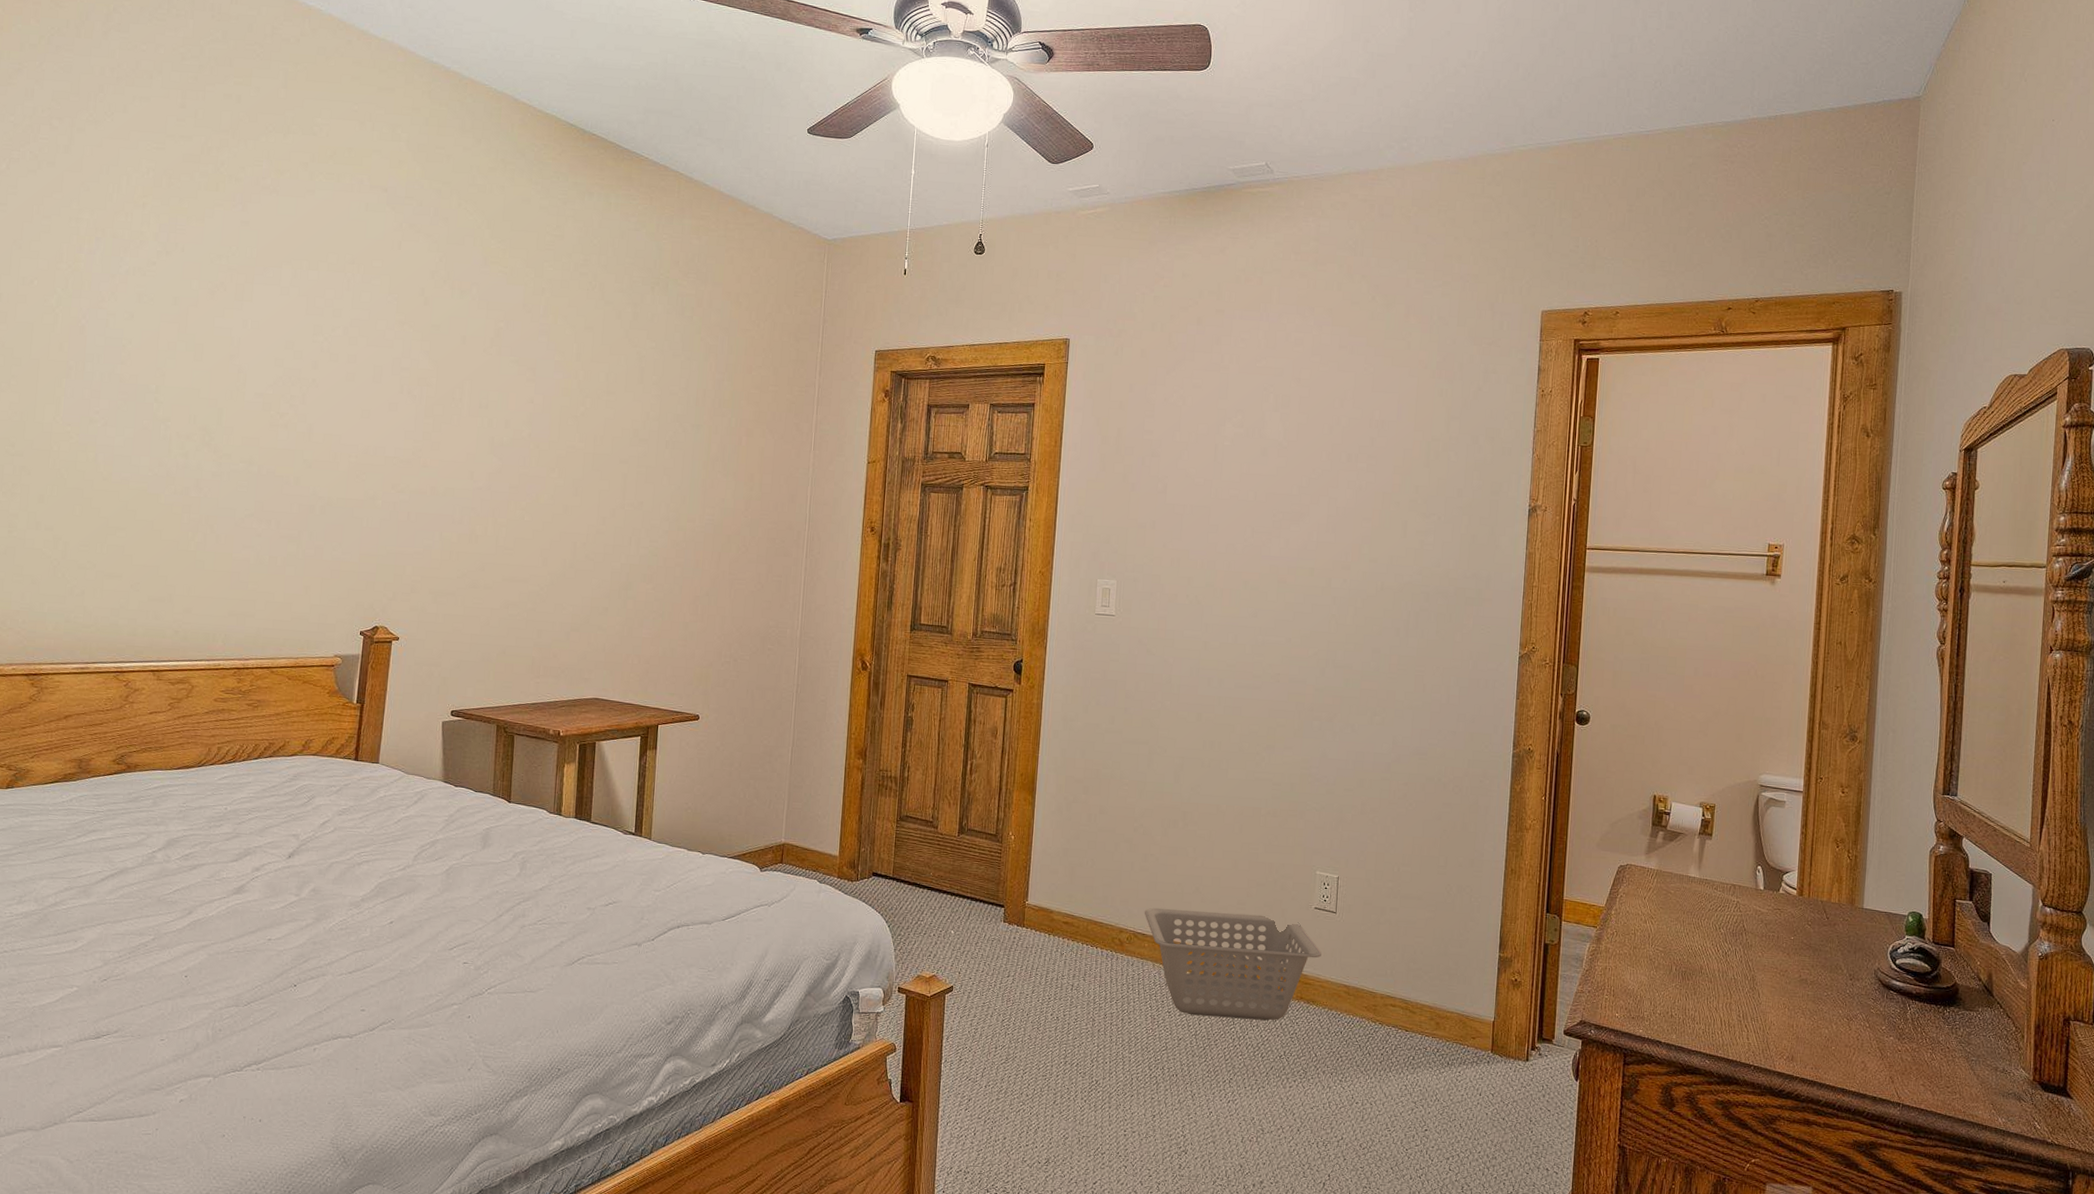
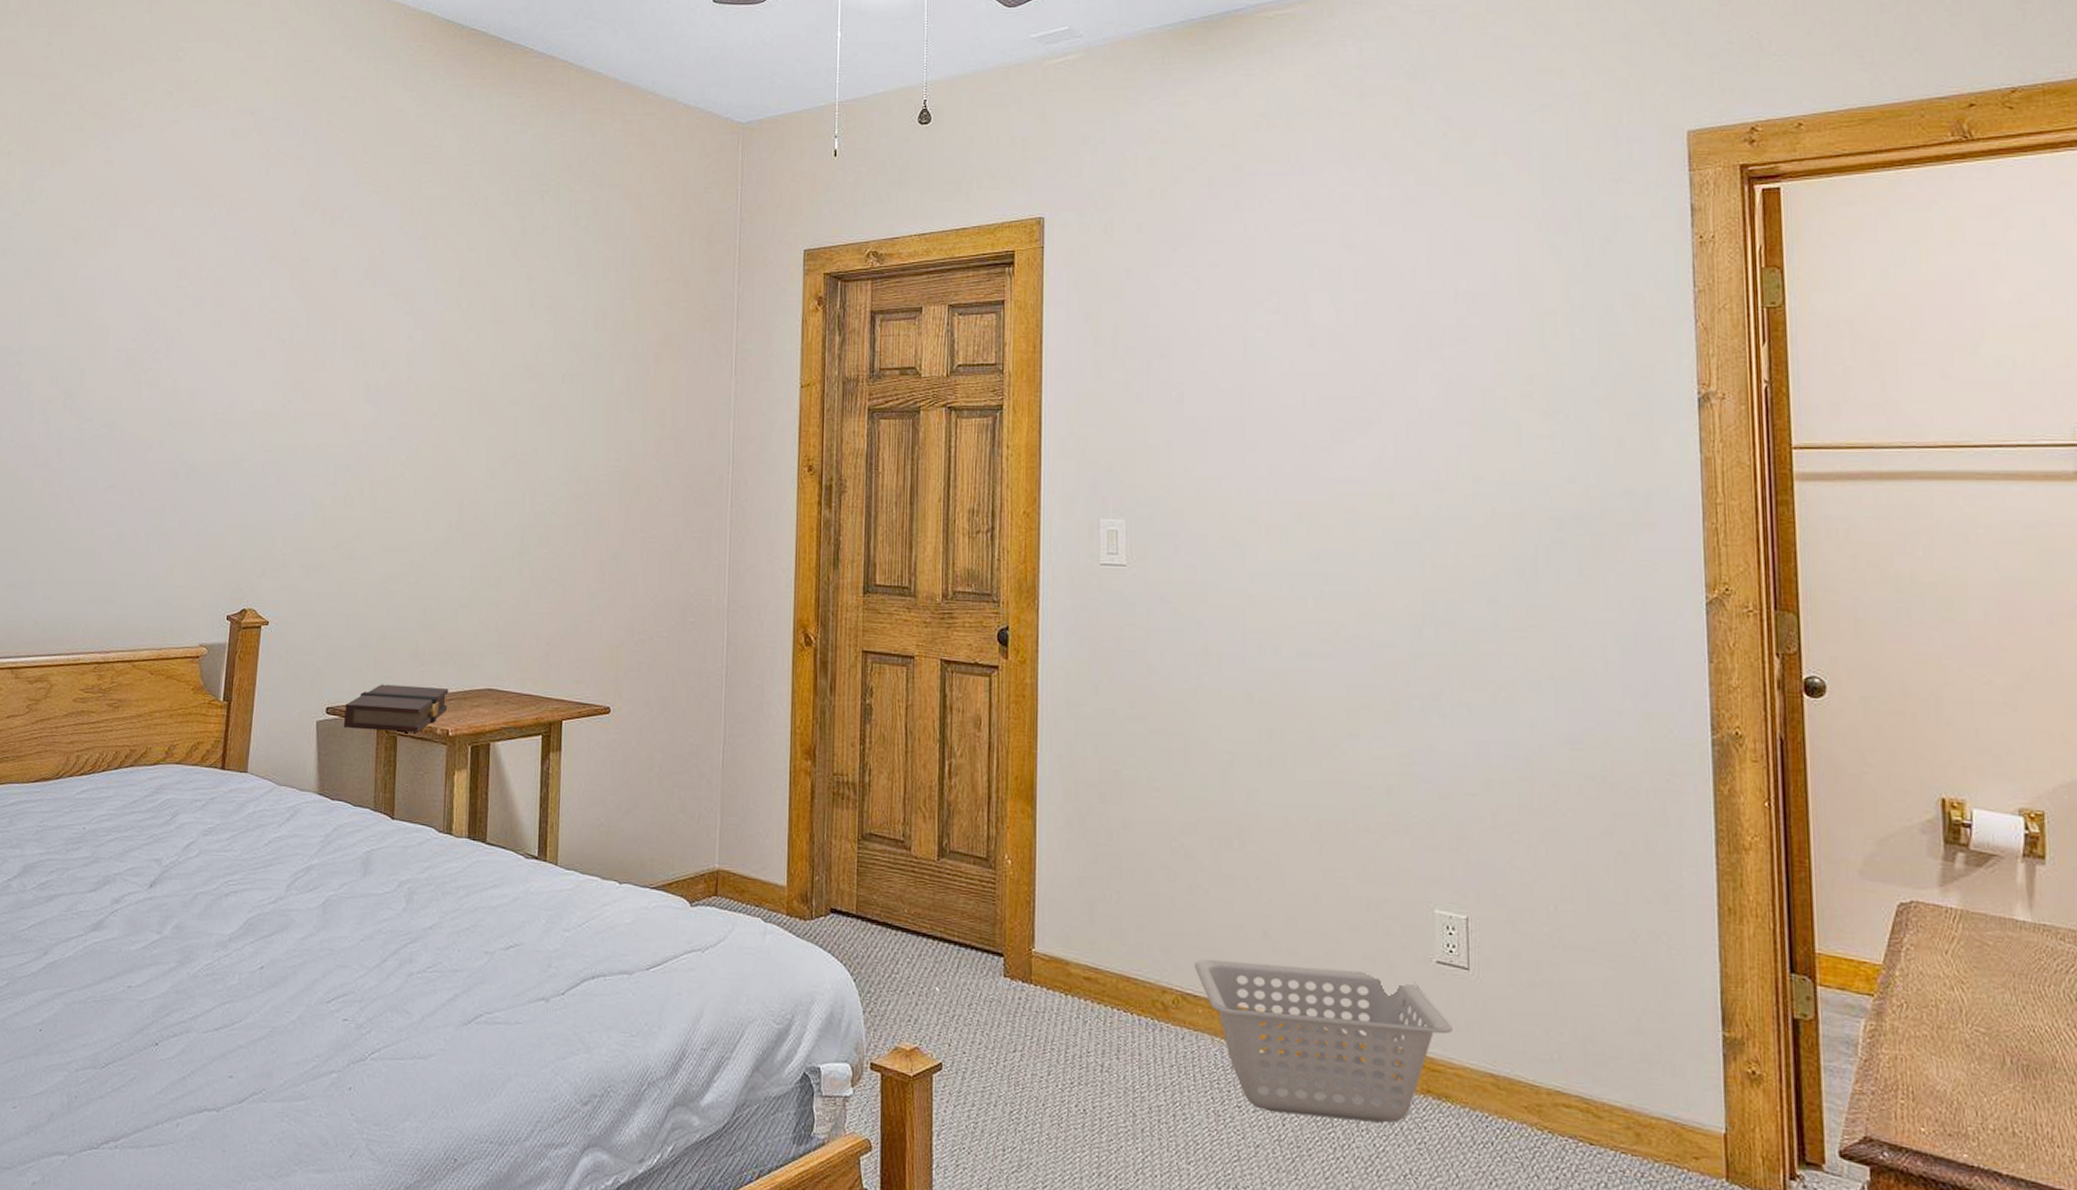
book: none [466,692,561,733] -> present [343,684,449,733]

